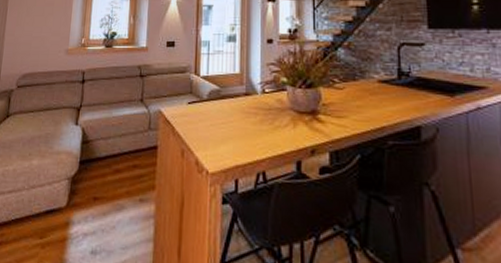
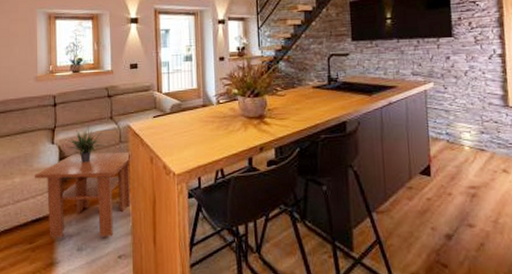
coffee table: none [53,137,160,241] -> present [34,151,131,238]
potted plant: none [91,105,132,150] -> present [67,124,105,163]

